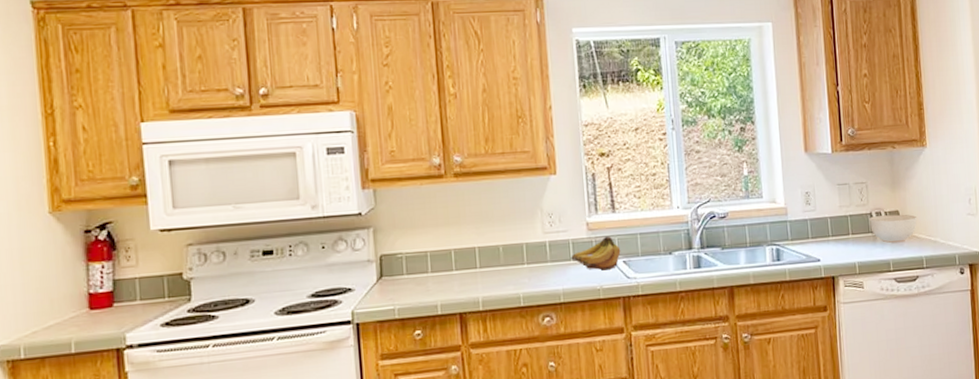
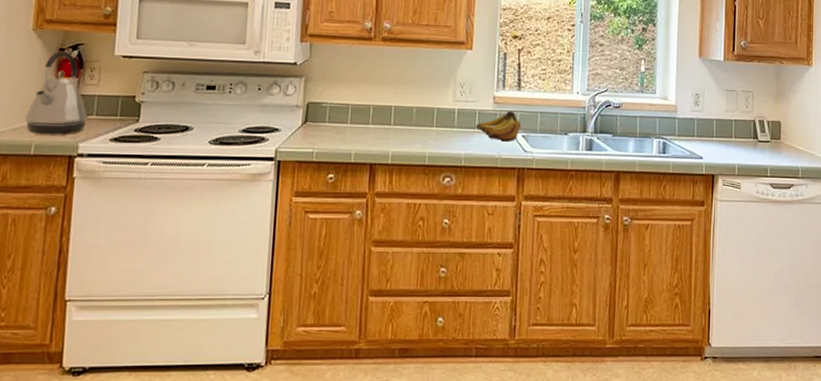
kettle: none [56,232,132,331] -> present [24,51,89,136]
bowl: present [868,214,917,243] -> none [752,124,797,151]

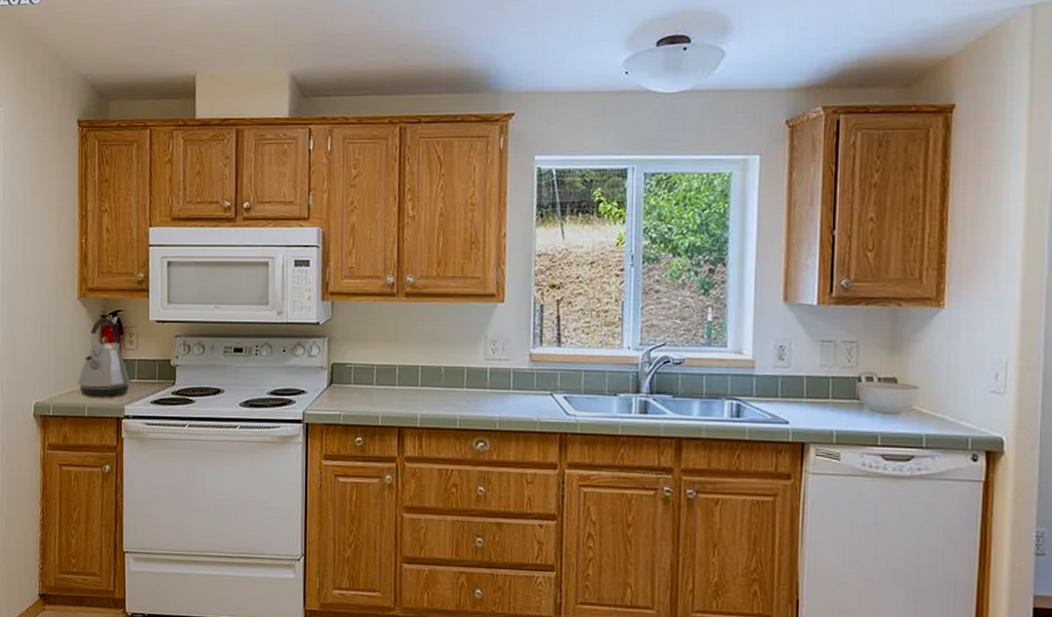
fruit: present [476,110,521,142] -> none [510,369,563,404]
bowl: none [752,124,797,151] -> present [856,381,921,415]

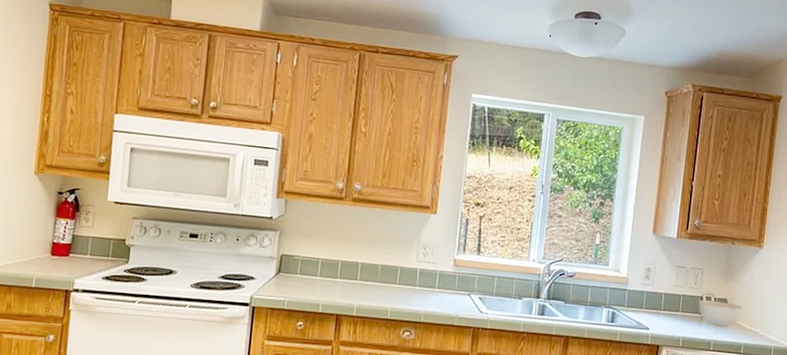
kettle: present [77,318,131,399] -> none [26,194,84,272]

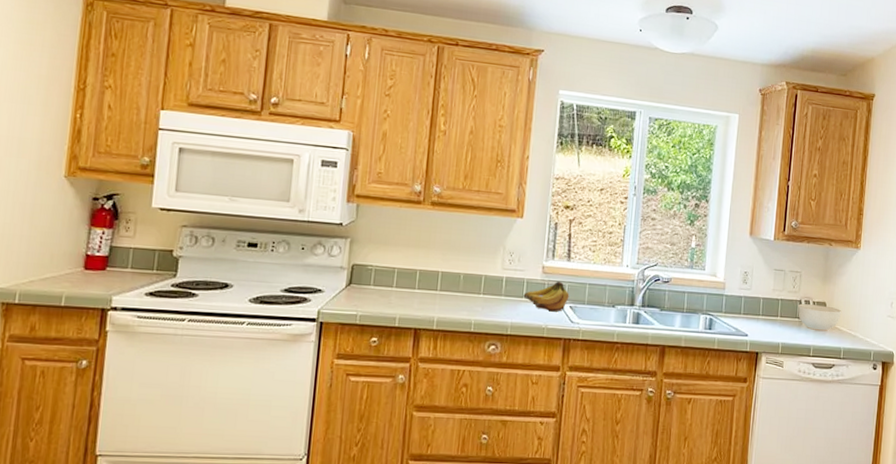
fruit: none [436,273,479,303] -> present [523,281,570,312]

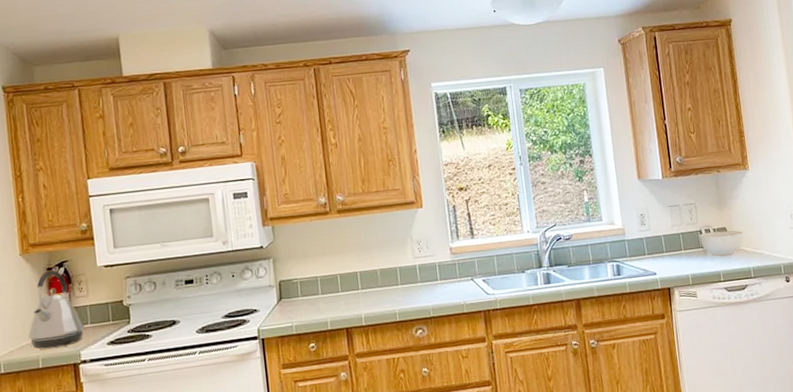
kettle: none [54,200,124,288] -> present [27,270,85,350]
fruit: present [523,281,570,312] -> none [438,258,481,289]

